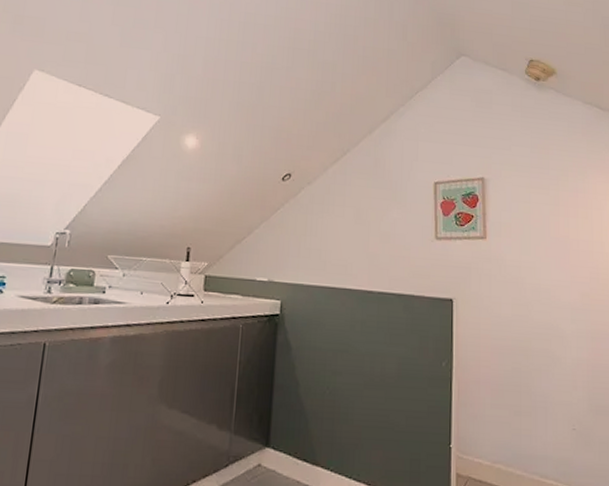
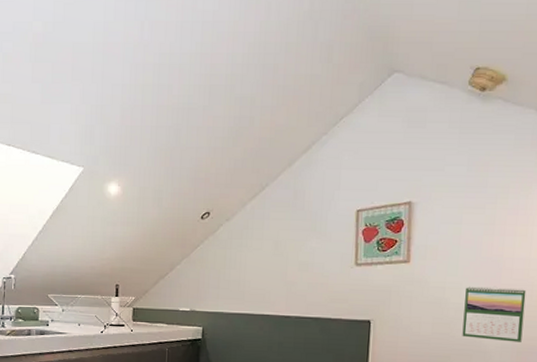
calendar: none [540,266,594,327] -> present [462,286,527,342]

